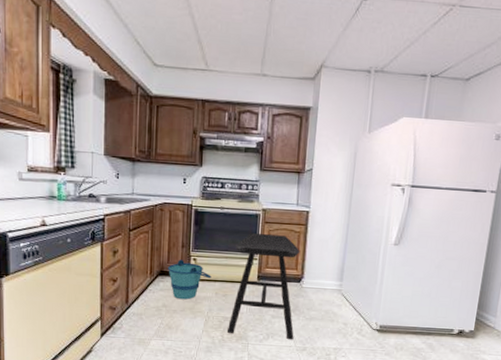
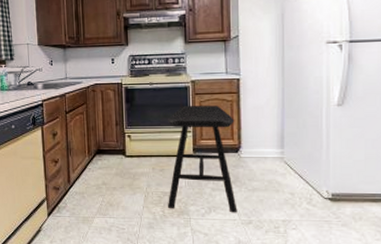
bucket: present [168,260,211,300] -> none [104,137,147,177]

